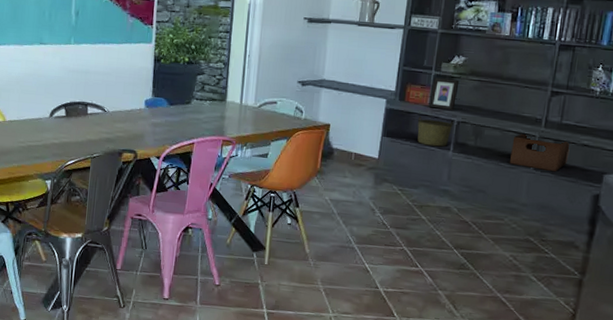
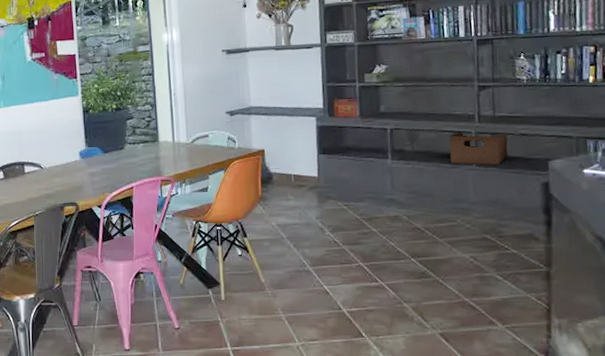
basket: present [417,116,454,147] -> none [350,129,387,157]
picture frame: present [428,77,459,111] -> none [358,88,385,120]

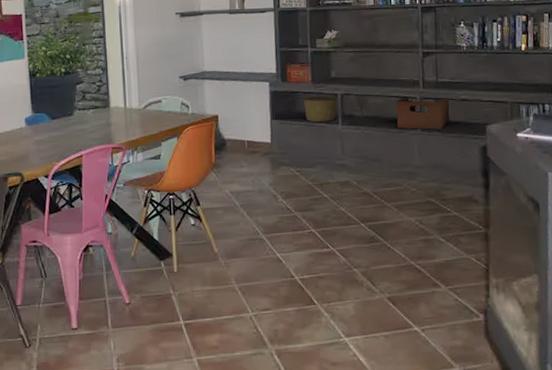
basket: none [350,129,387,157] -> present [302,94,338,123]

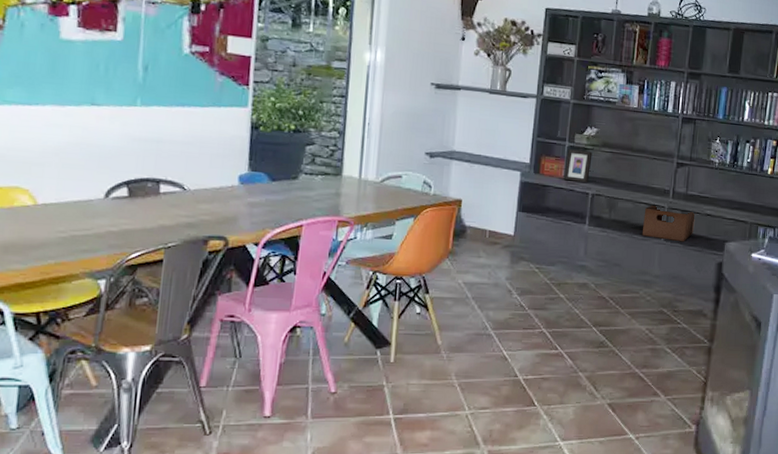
basket: present [302,94,338,123] -> none [552,190,588,221]
picture frame: none [310,53,336,85] -> present [563,149,593,184]

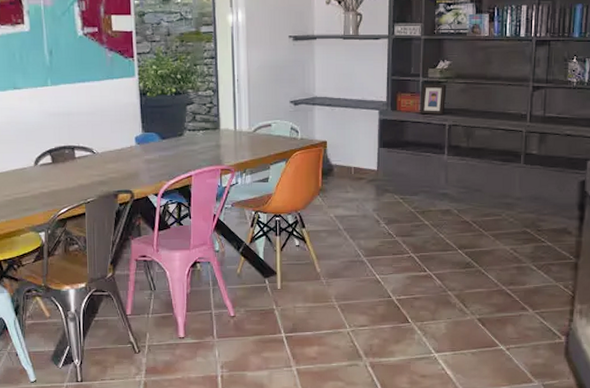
storage basket: present [641,203,695,242] -> none [500,129,555,164]

